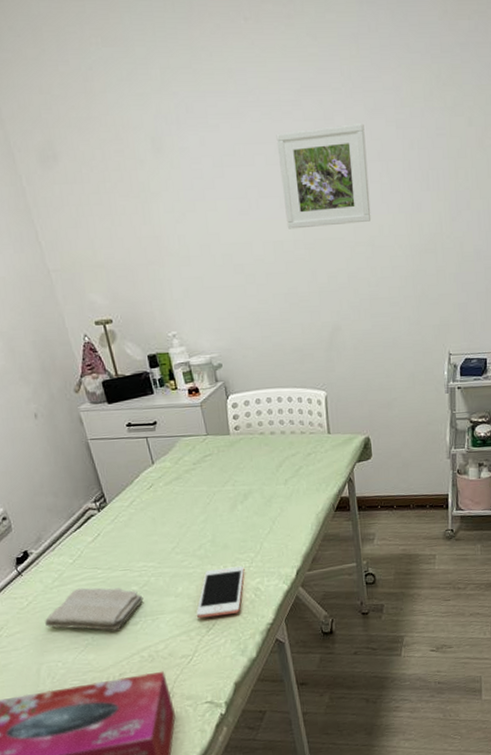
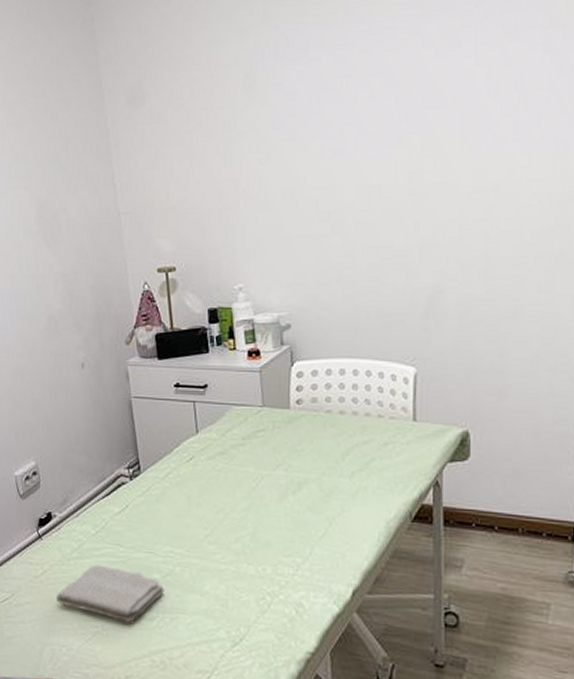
cell phone: present [196,566,245,619] -> none [222,570,287,631]
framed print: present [276,124,372,229] -> none [386,48,499,172]

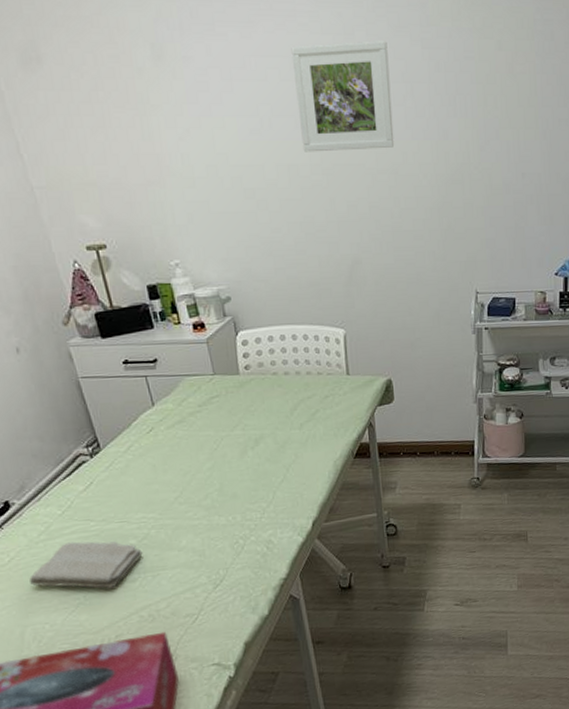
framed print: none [386,48,499,172] -> present [291,41,395,152]

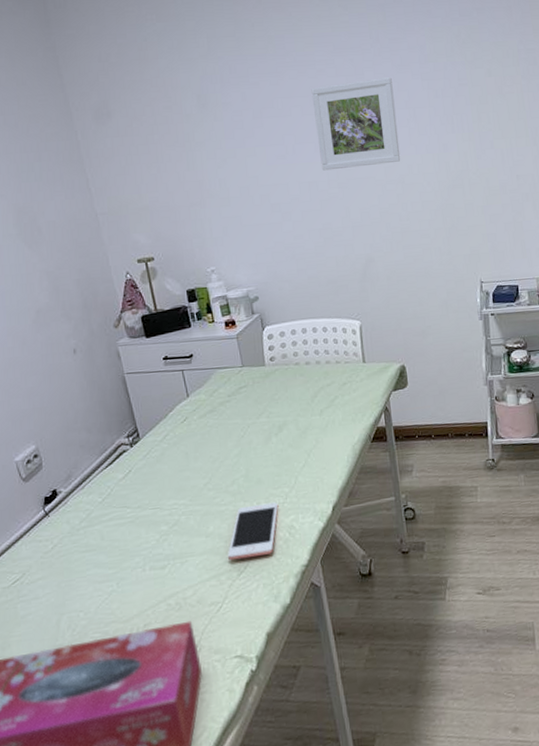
washcloth: present [29,541,143,589] -> none [69,528,173,576]
cell phone: none [201,517,256,574] -> present [227,502,279,561]

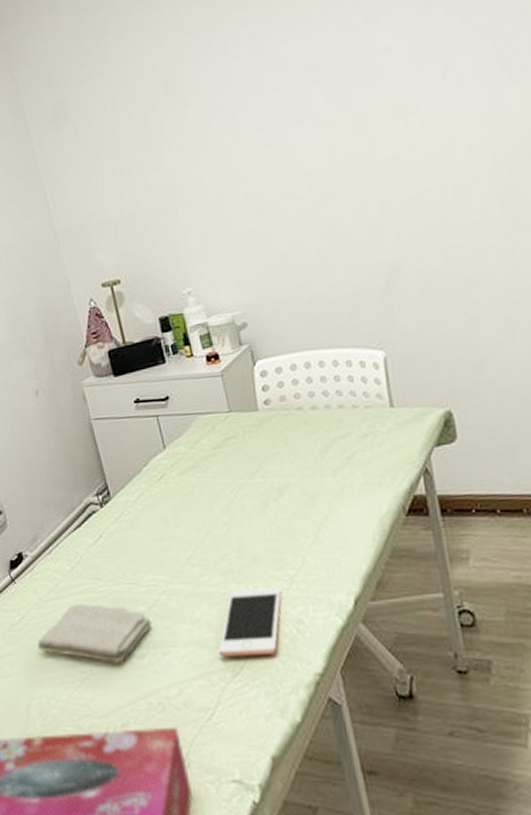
washcloth: none [69,528,173,576] -> present [38,603,152,664]
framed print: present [311,77,401,171] -> none [306,20,435,155]

